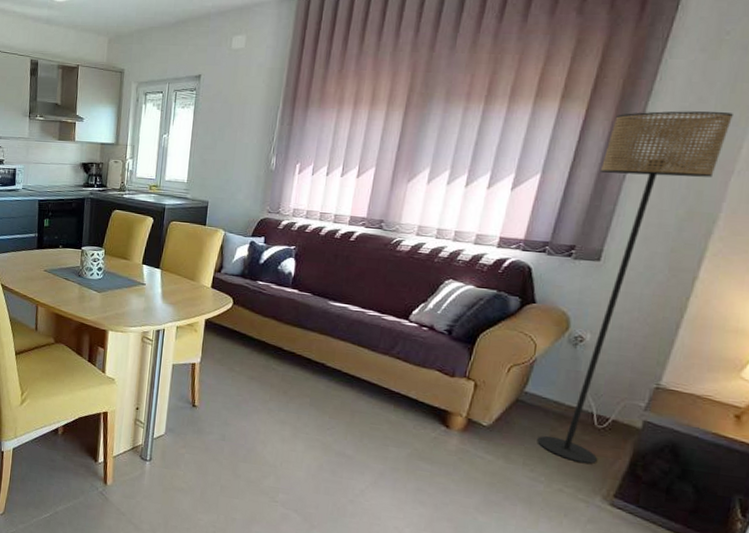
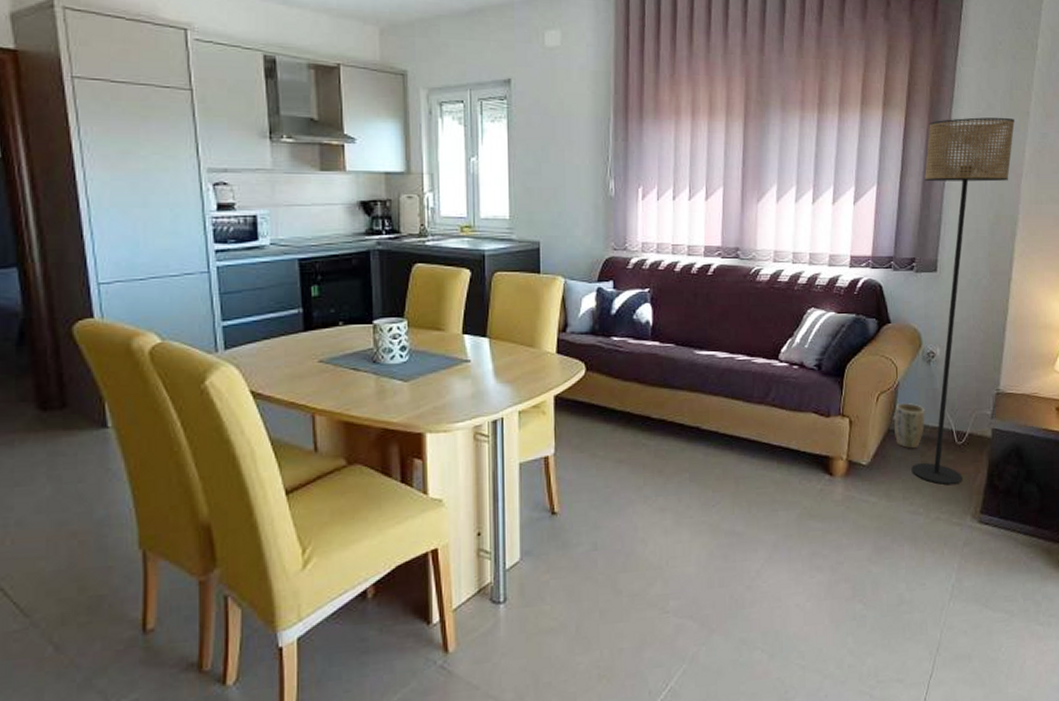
plant pot: none [523,378,563,422] -> present [894,403,925,449]

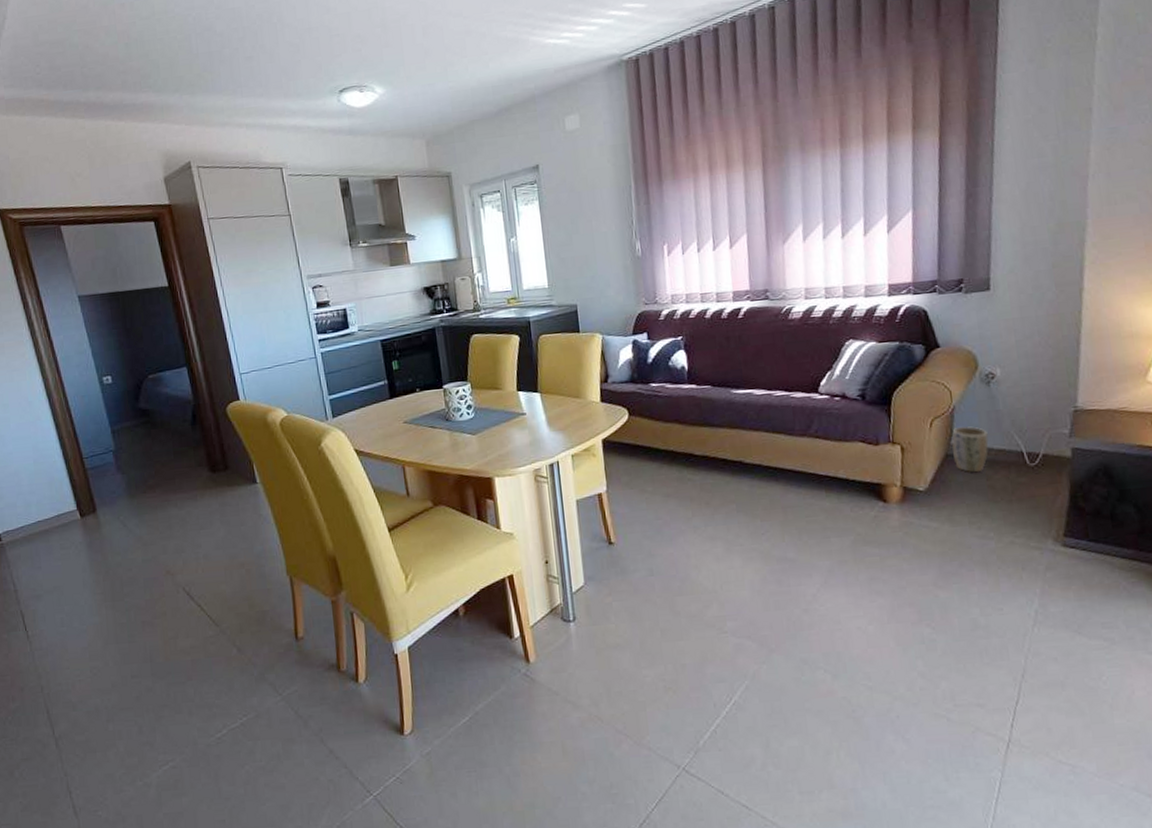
floor lamp: present [911,117,1015,485] -> none [967,118,1074,508]

